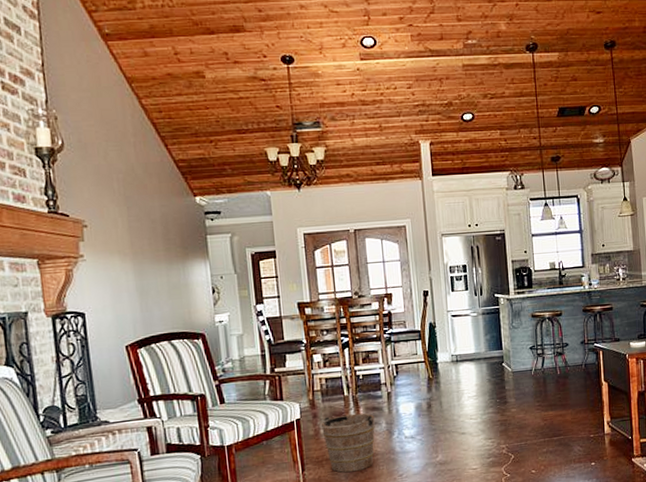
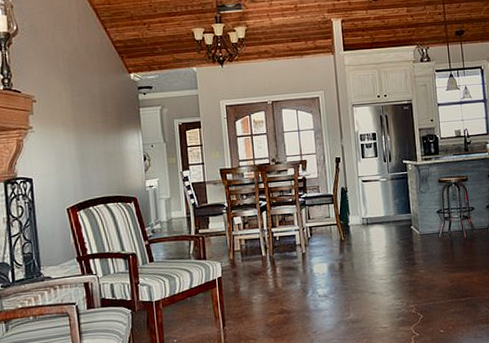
bucket: present [317,413,375,473] -> none [237,273,291,329]

